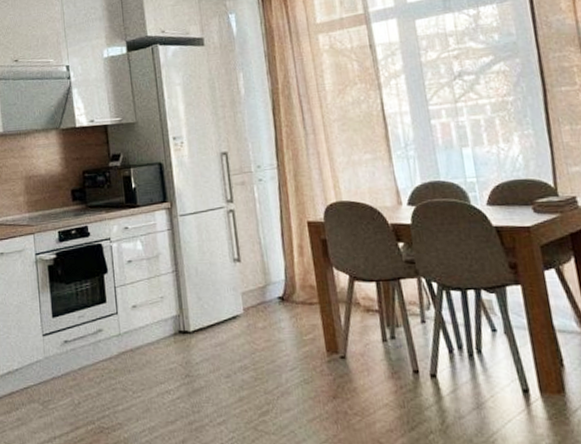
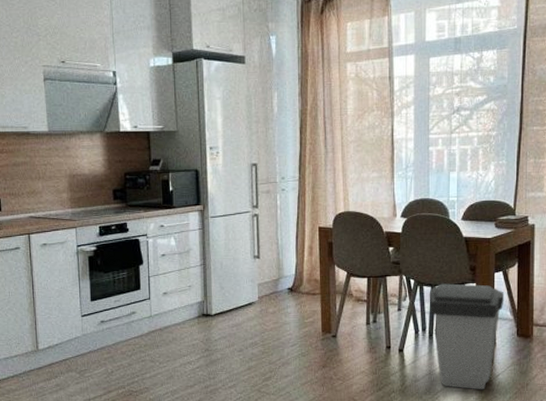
trash can: none [459,286,566,432] -> present [429,283,505,390]

